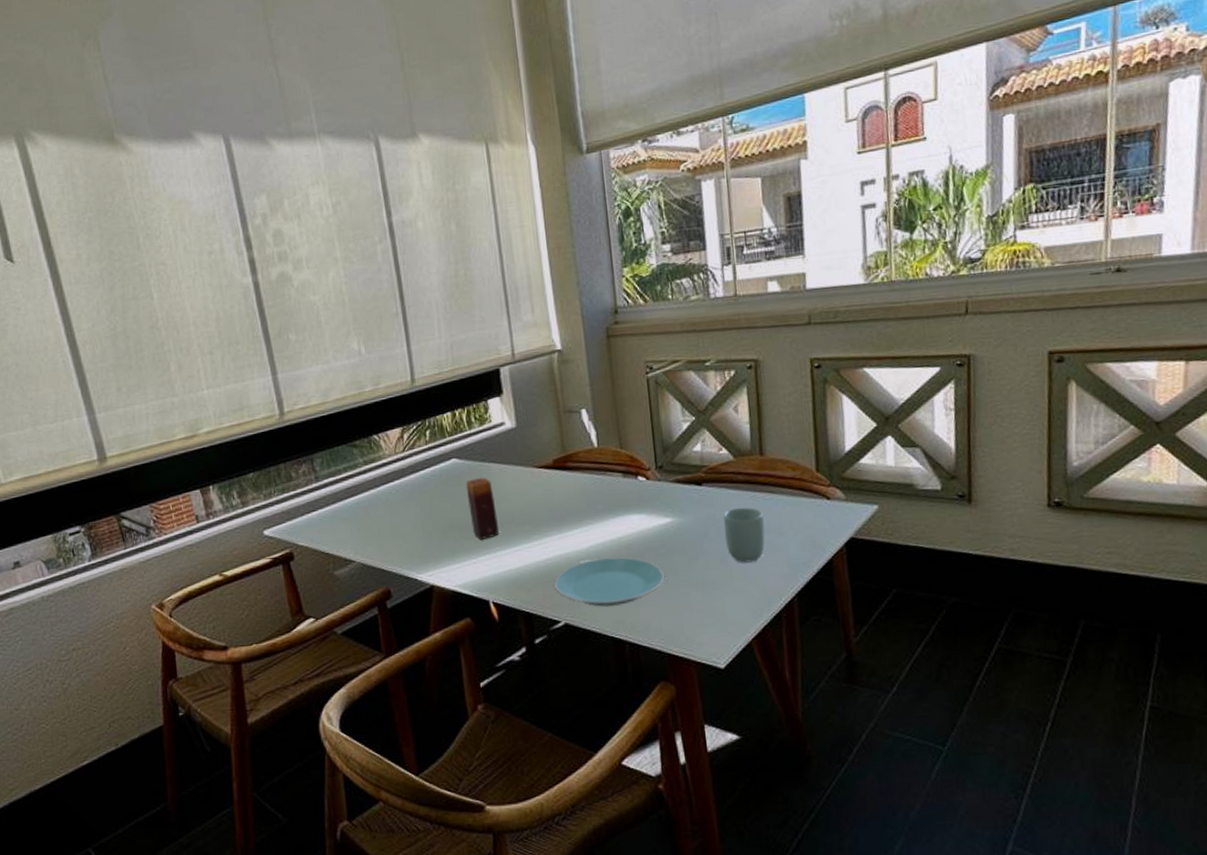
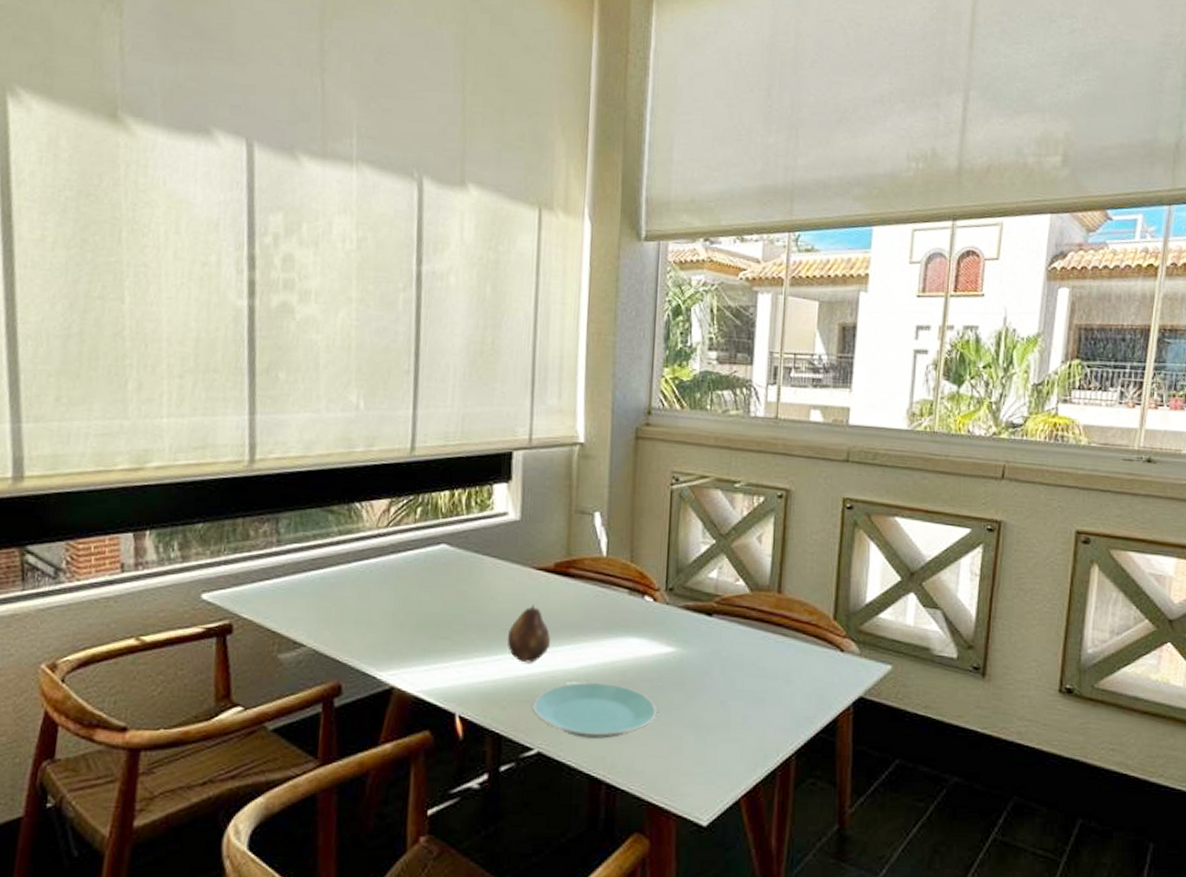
candle: present [465,478,499,540] -> none [450,570,482,642]
fruit: none [522,499,561,550] -> present [507,604,551,663]
cup: present [723,507,765,563] -> none [728,646,772,710]

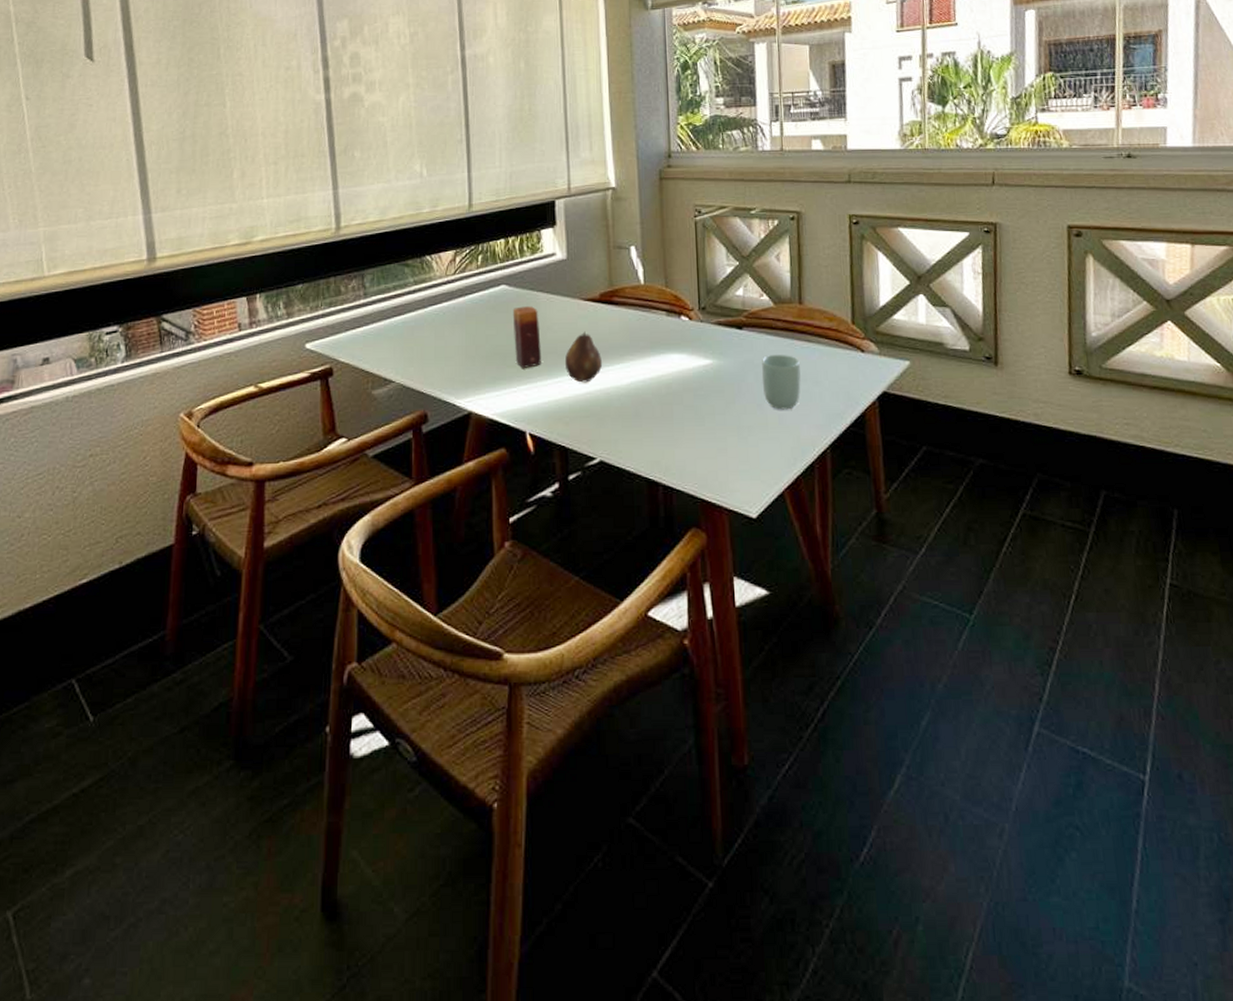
candle: none [450,570,482,642] -> present [512,306,541,368]
plate: present [533,682,658,739] -> none [592,395,702,446]
cup: none [728,646,772,710] -> present [761,354,801,410]

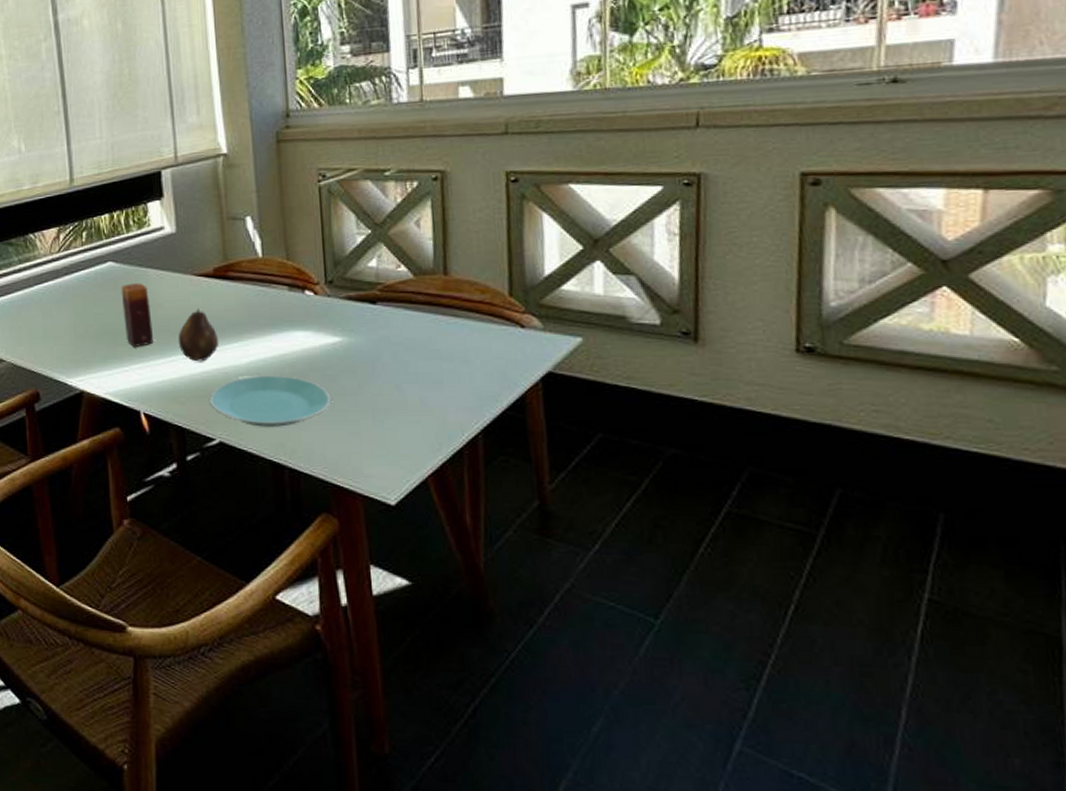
plate: none [592,395,702,446] -> present [210,375,332,427]
cup: present [761,354,801,410] -> none [399,330,447,391]

